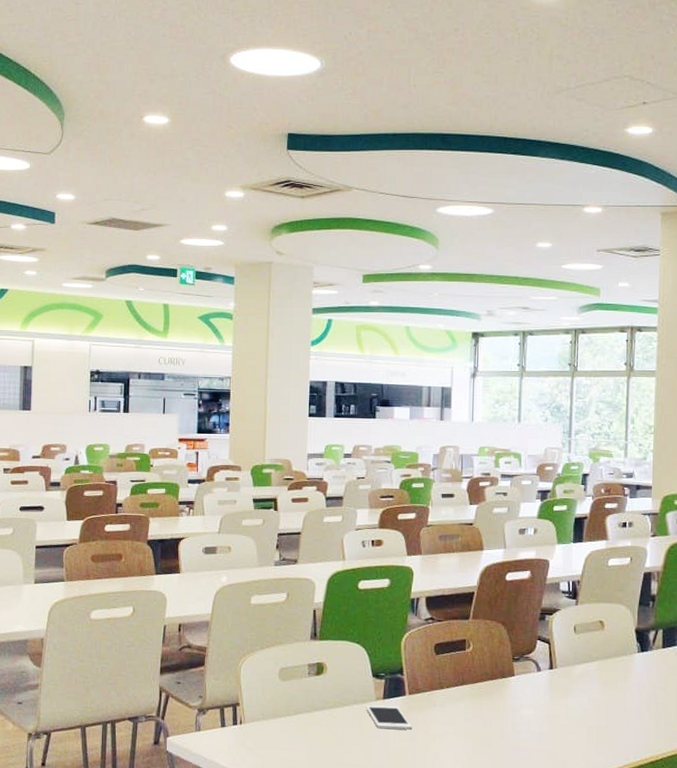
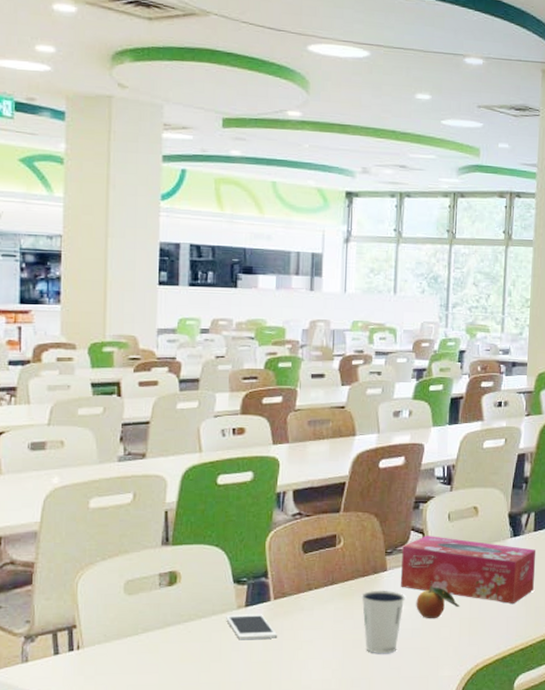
dixie cup: none [490,693,533,754] -> present [361,590,405,654]
tissue box: none [528,645,665,717] -> present [401,536,536,604]
fruit: none [543,688,587,724] -> present [416,581,460,618]

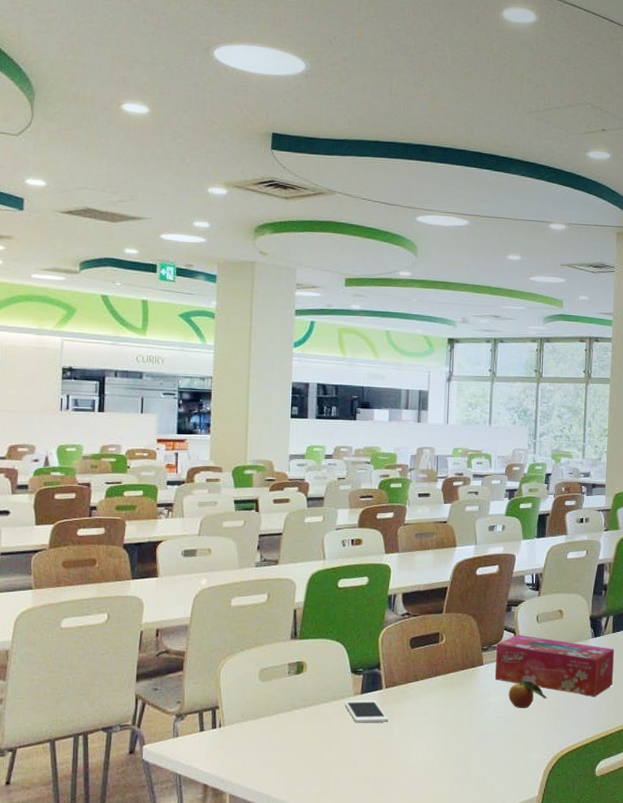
dixie cup: present [361,590,405,654] -> none [461,682,499,739]

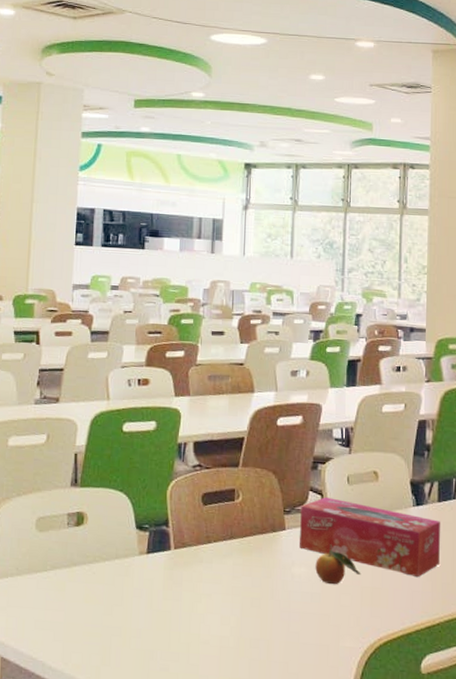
cell phone: present [345,700,389,723] -> none [128,560,178,589]

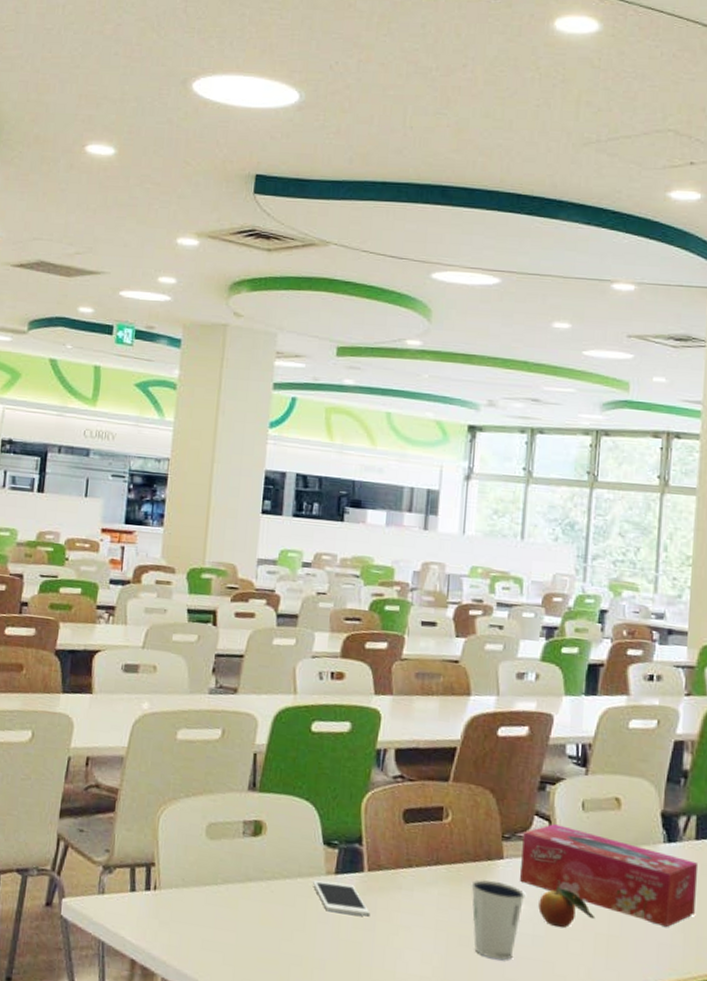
cell phone: none [128,560,178,589] -> present [313,879,371,917]
dixie cup: none [260,548,304,617] -> present [471,879,525,961]

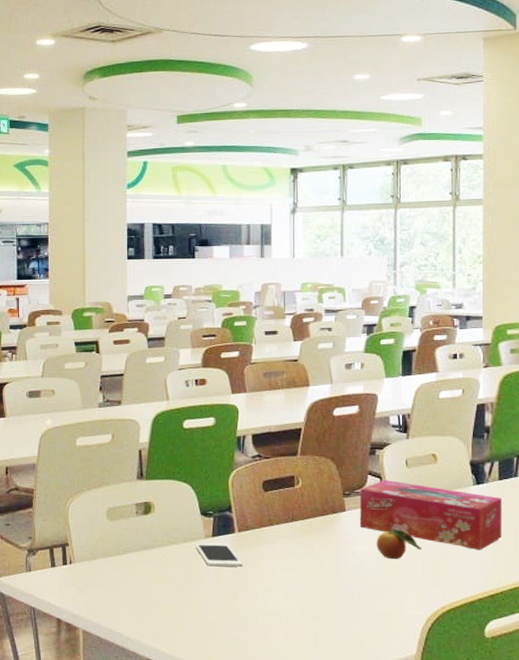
dixie cup: present [471,879,525,961] -> none [321,528,365,589]

